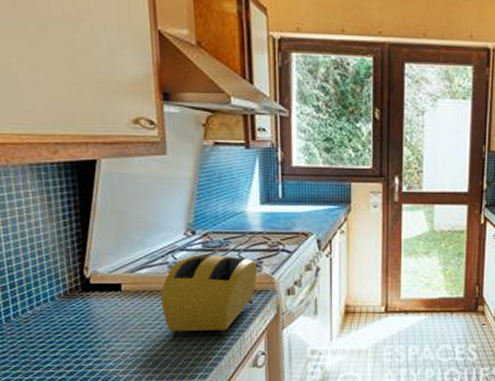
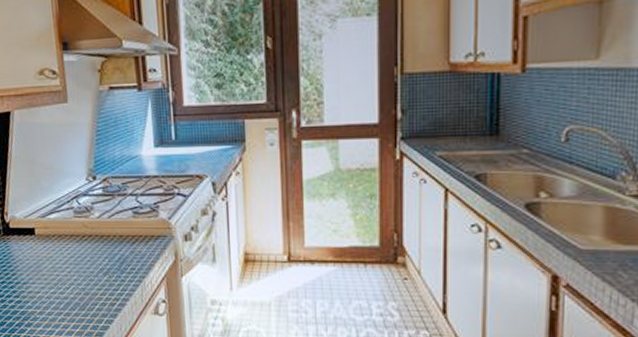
toaster: present [161,255,258,340] -> none [68,200,155,284]

